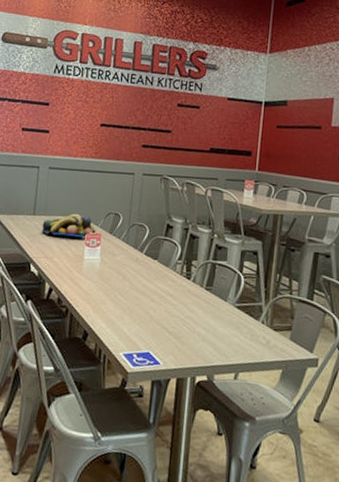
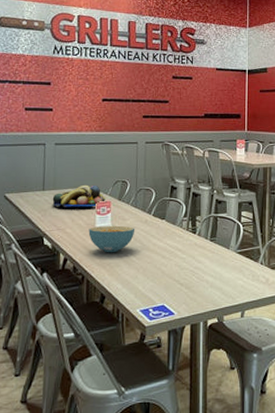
cereal bowl: none [76,259,125,289] -> present [88,225,135,253]

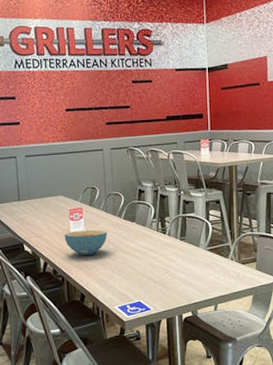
fruit bowl: present [52,184,108,207] -> none [28,192,80,216]

